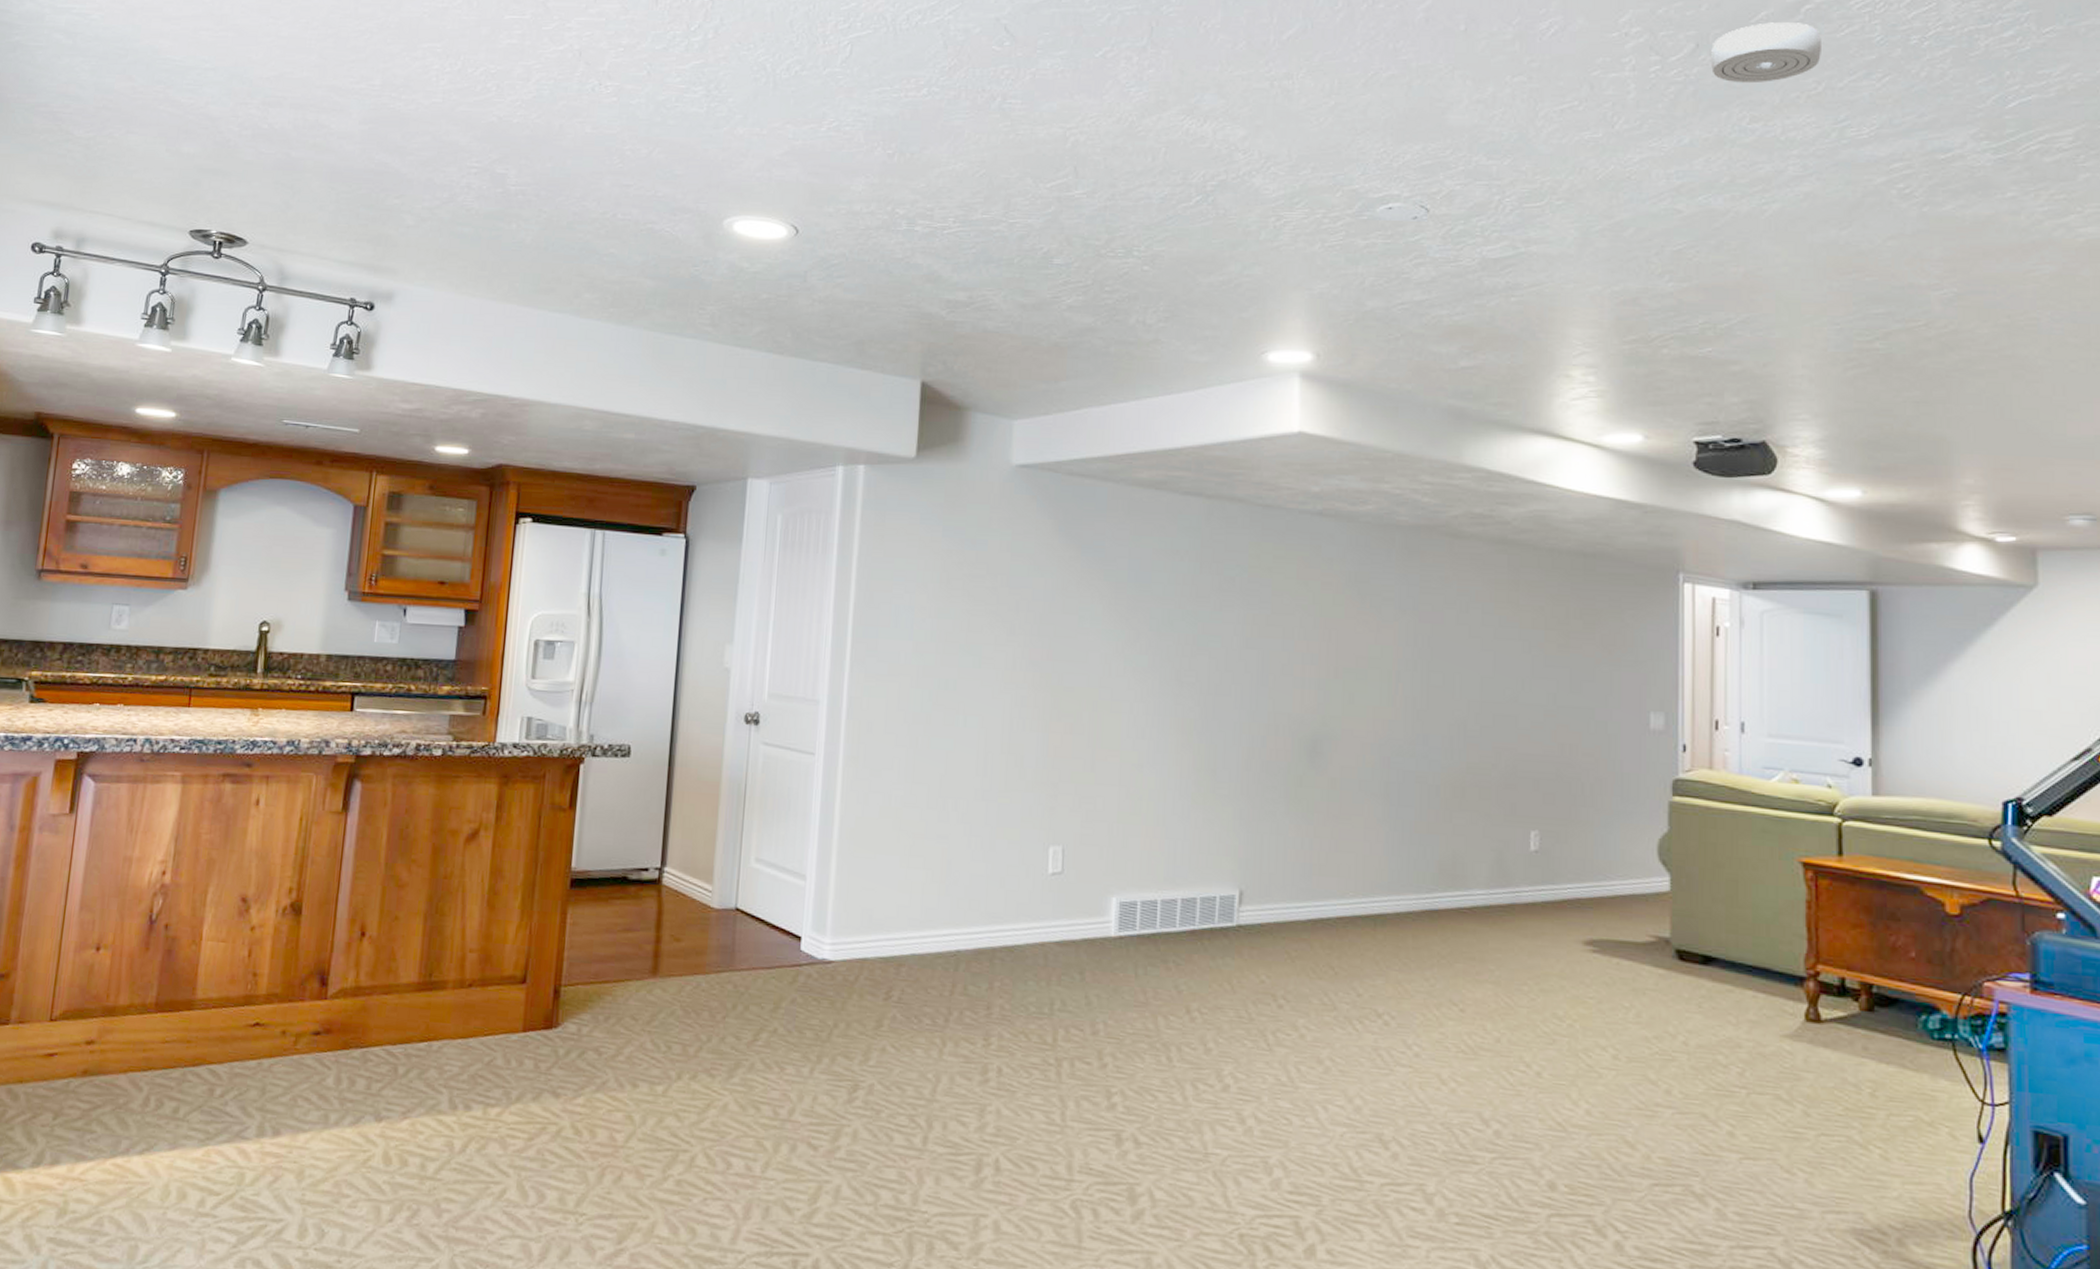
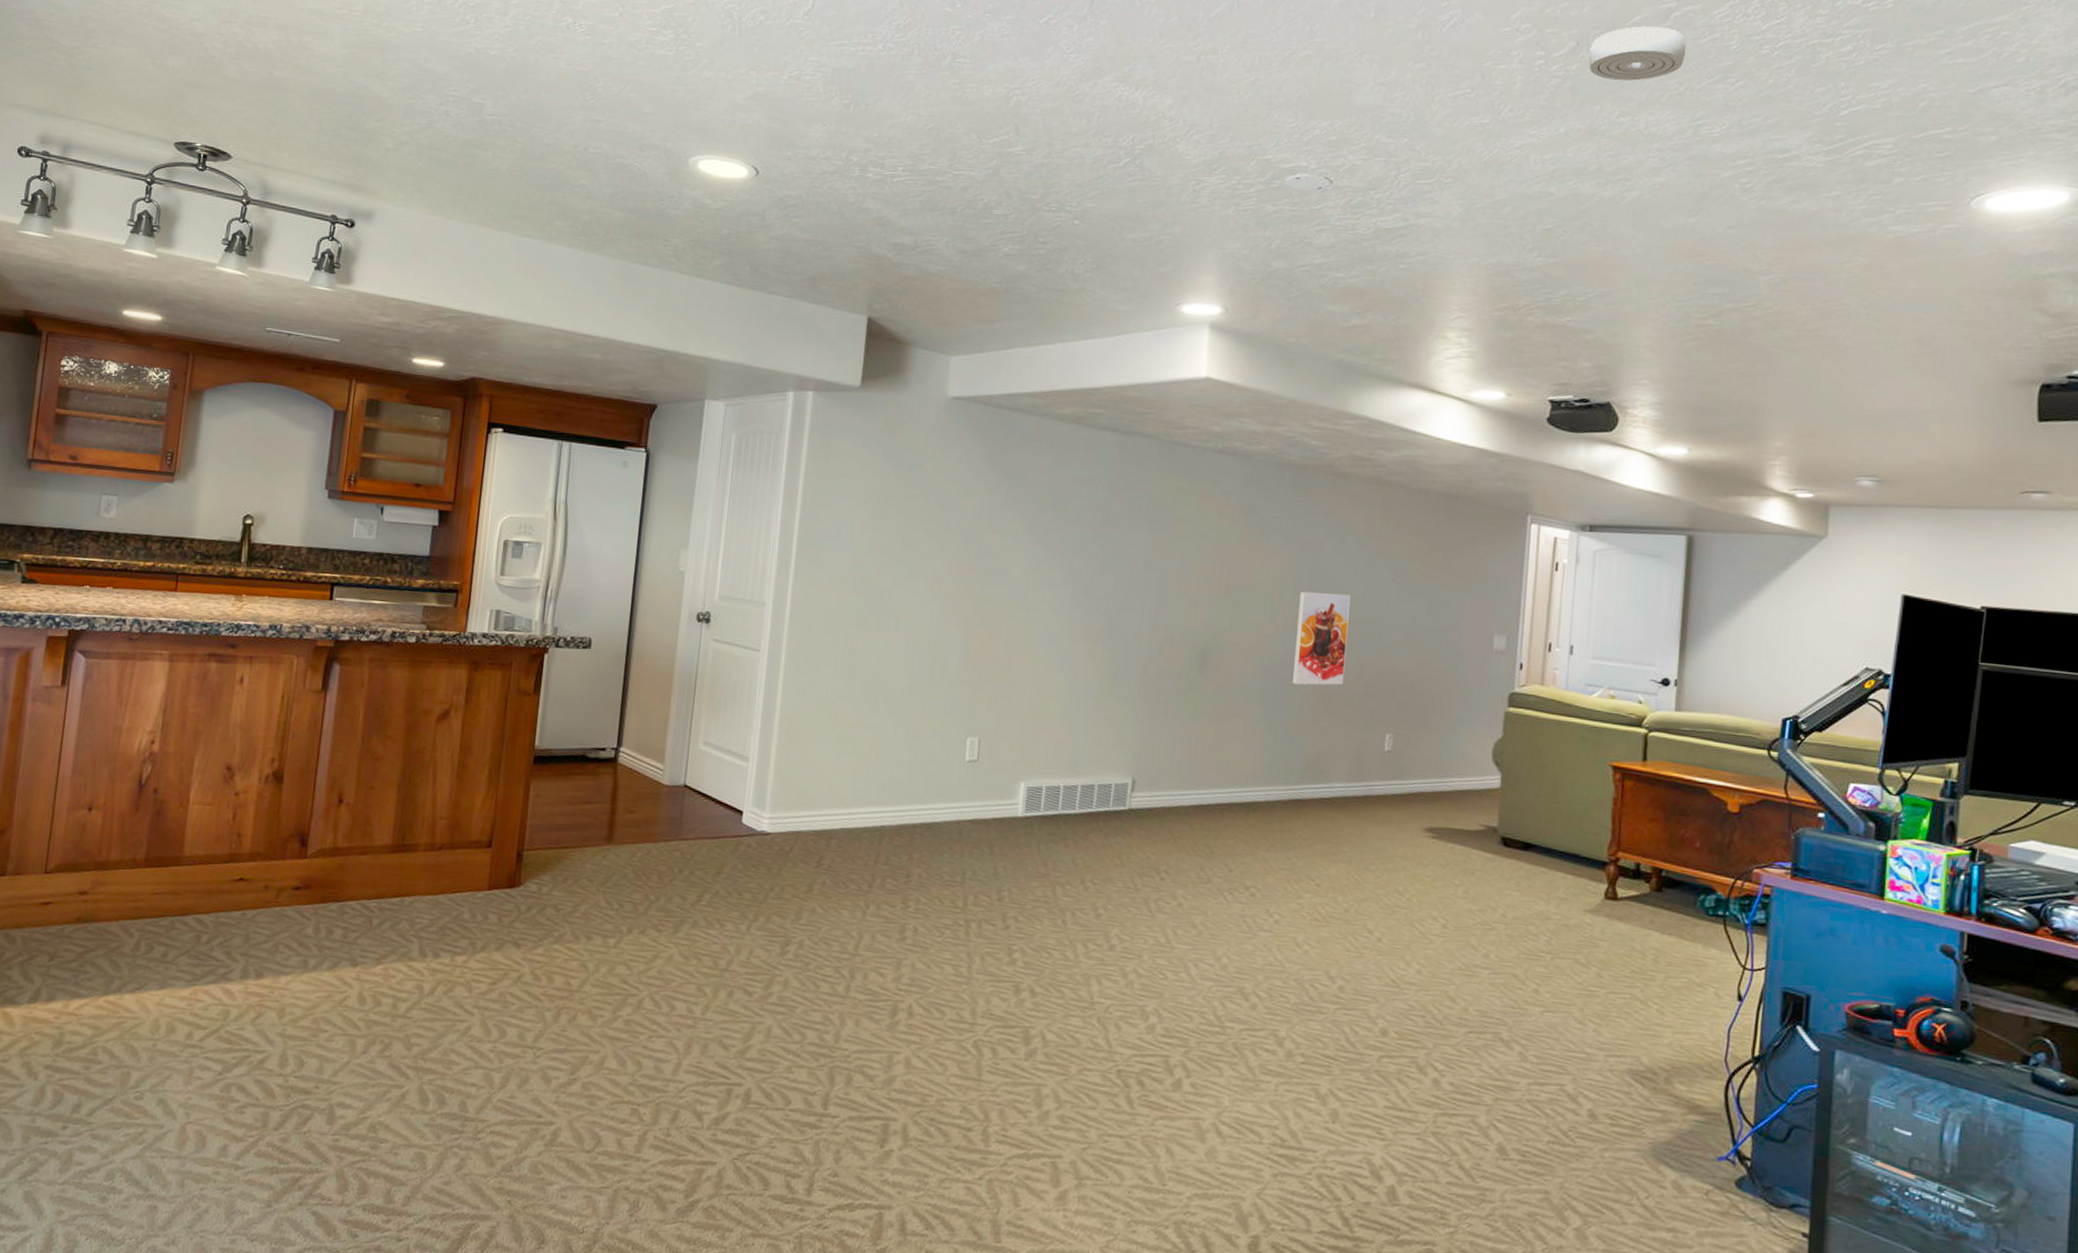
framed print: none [1417,668,1480,777] -> present [1292,591,1352,685]

